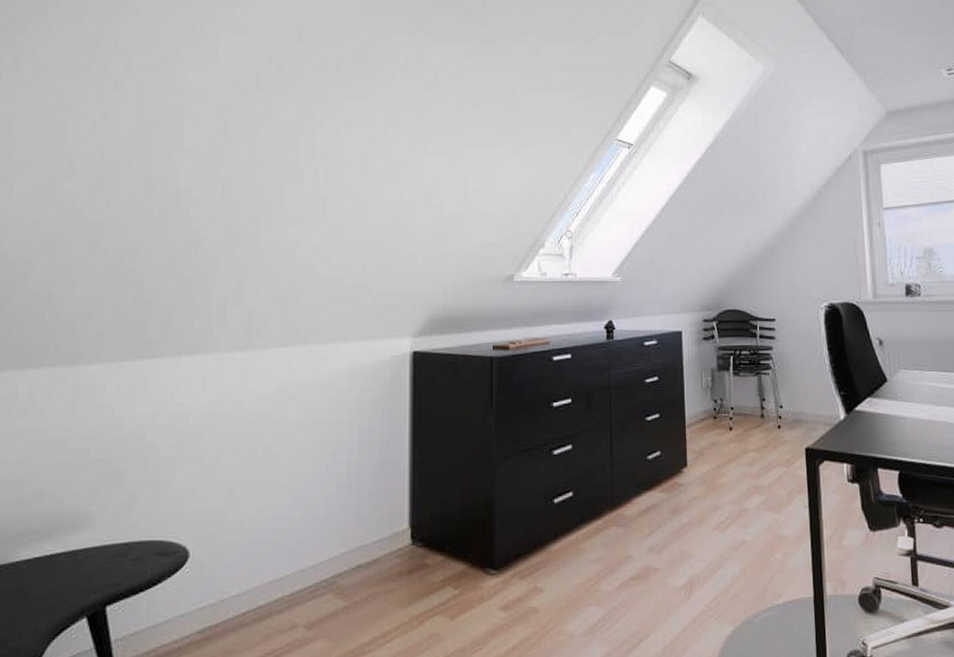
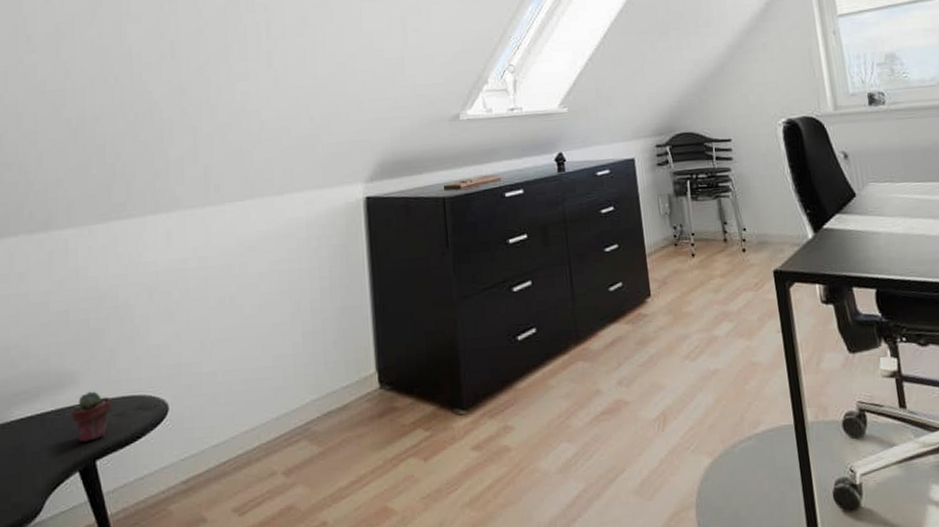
potted succulent: none [83,534,128,587] -> present [71,391,111,442]

